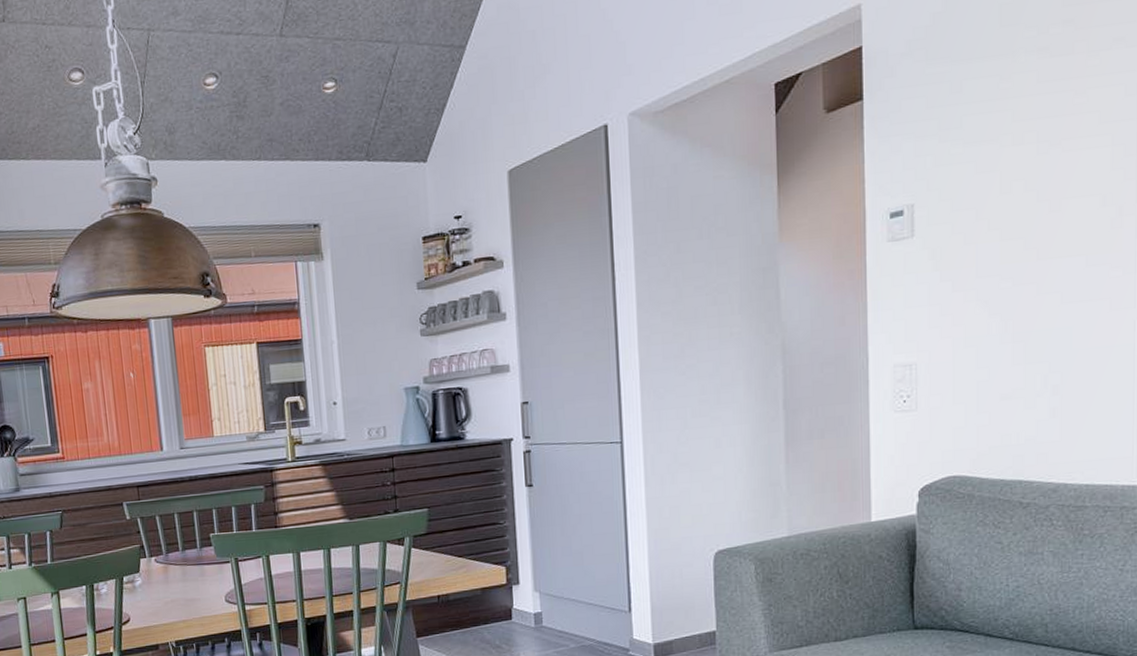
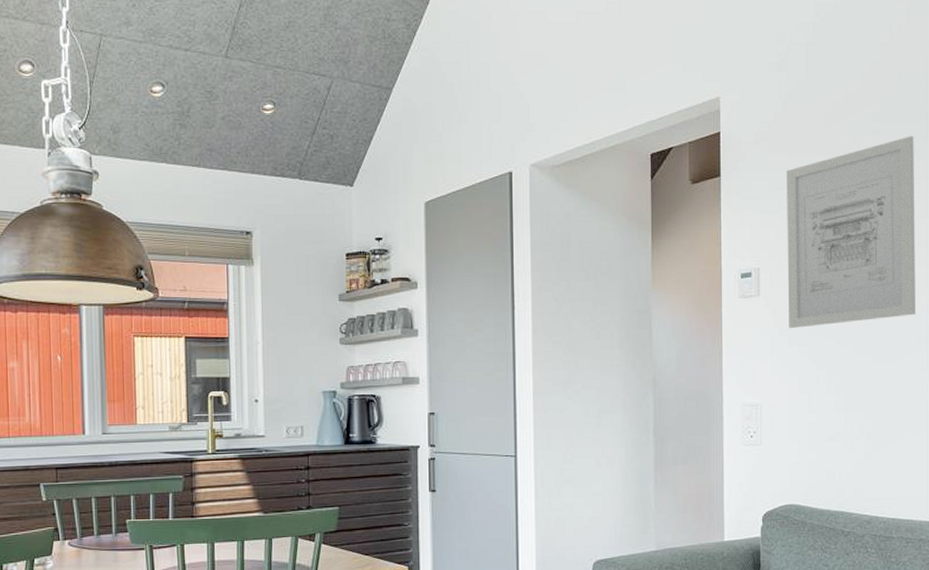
wall art: none [949,19,1121,273] -> present [787,136,915,329]

